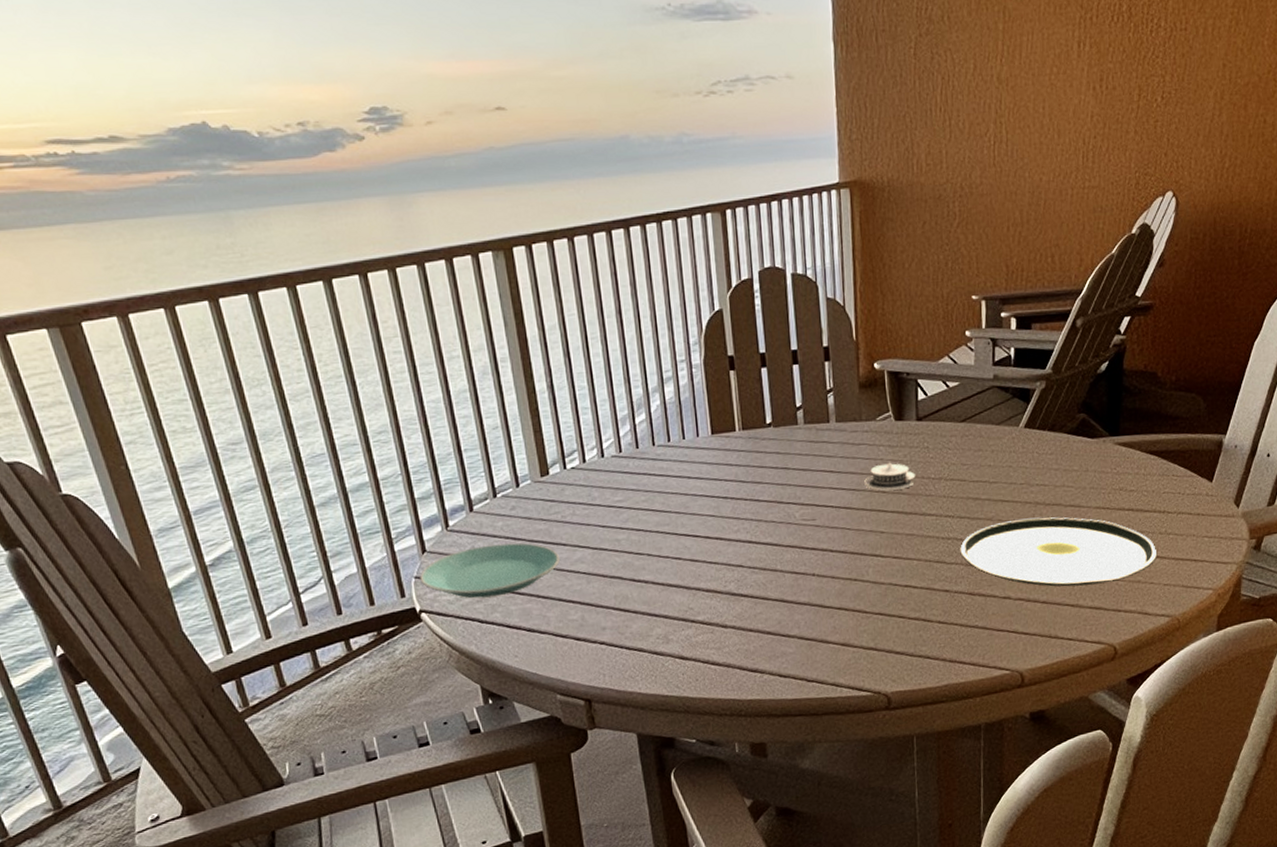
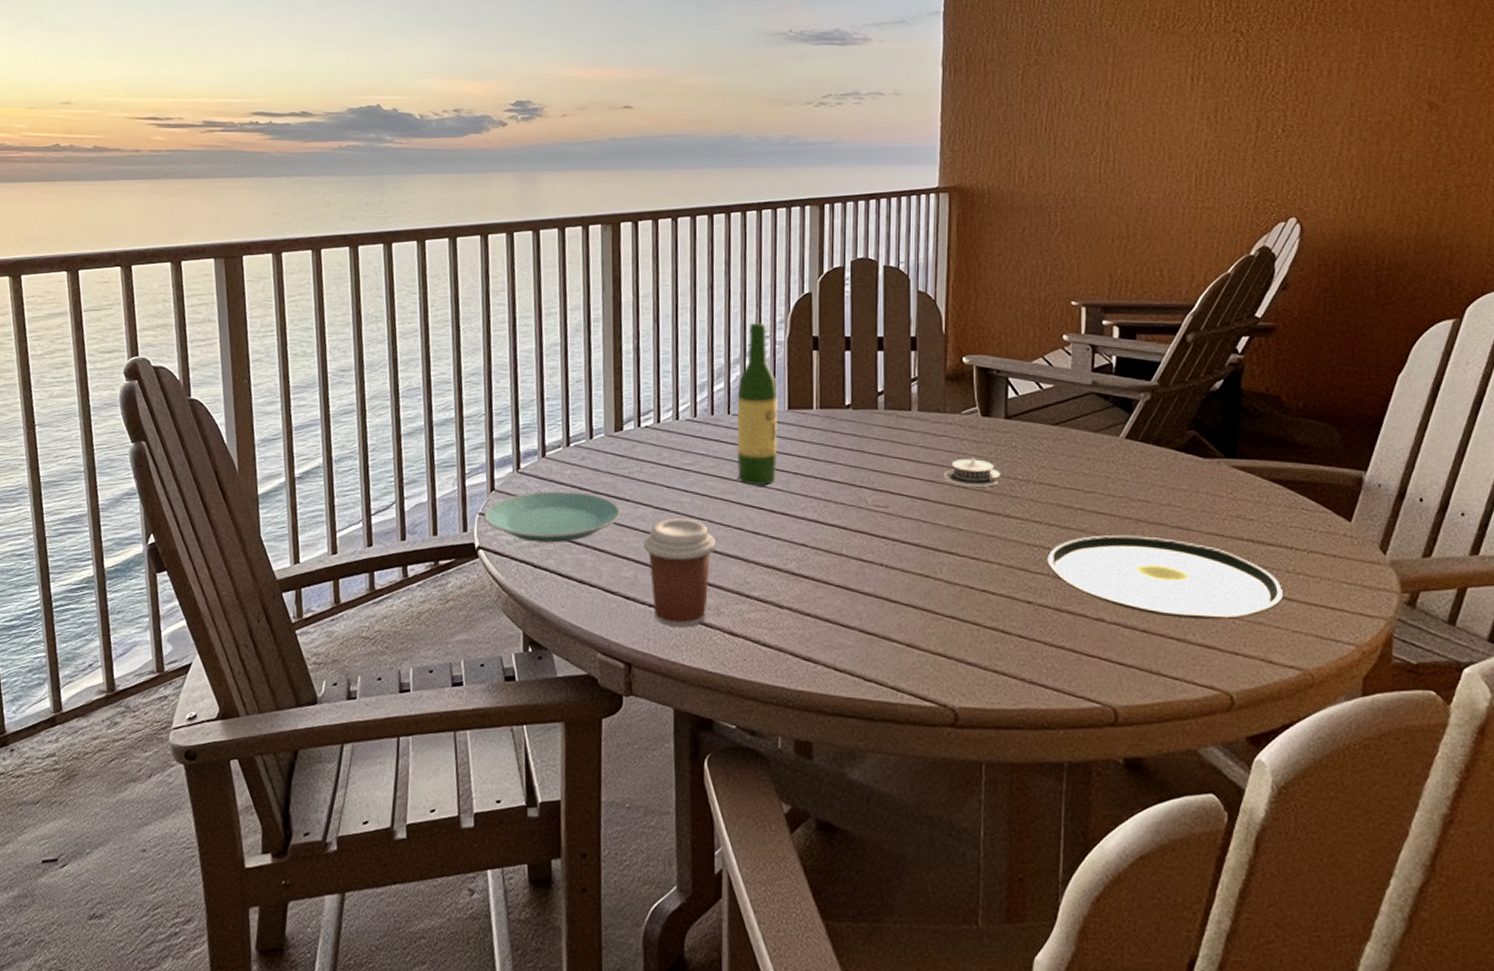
coffee cup: none [586,555,657,660] -> present [644,518,716,627]
wine bottle: none [659,347,707,514] -> present [736,323,778,485]

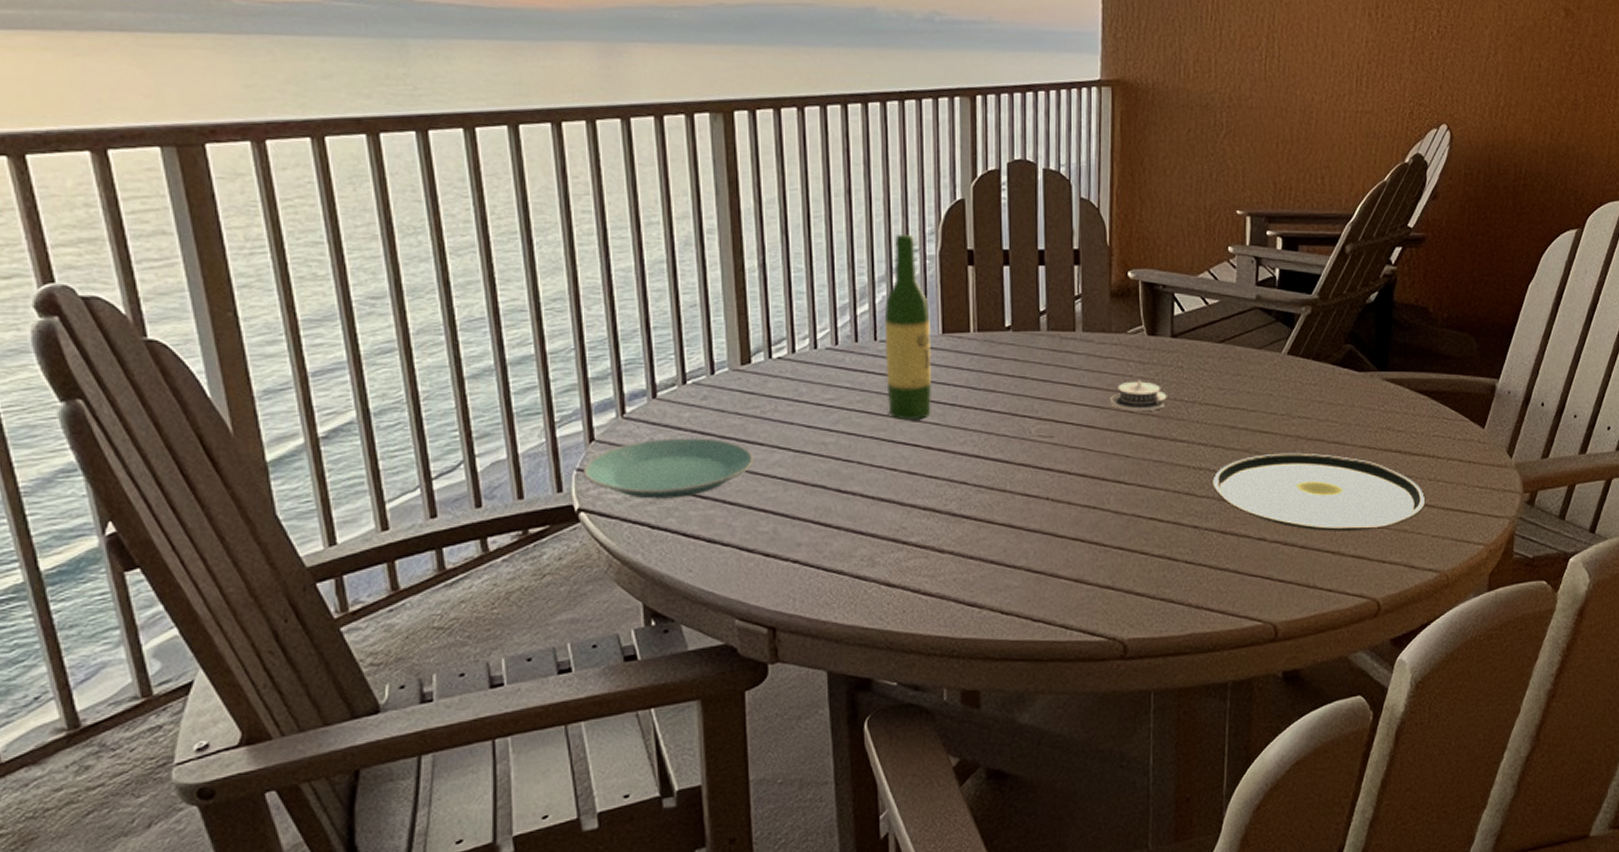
coffee cup: present [644,518,716,627] -> none [783,461,867,583]

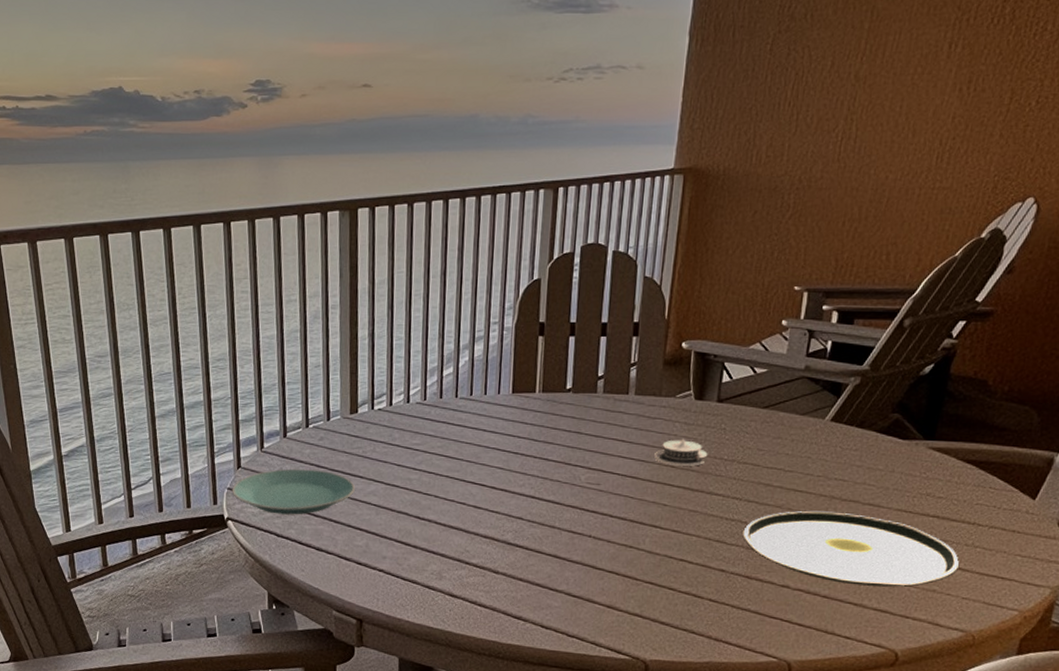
wine bottle: present [884,235,933,419] -> none [462,310,503,464]

